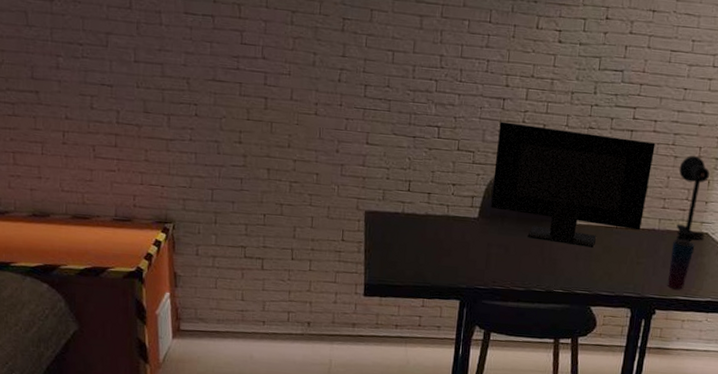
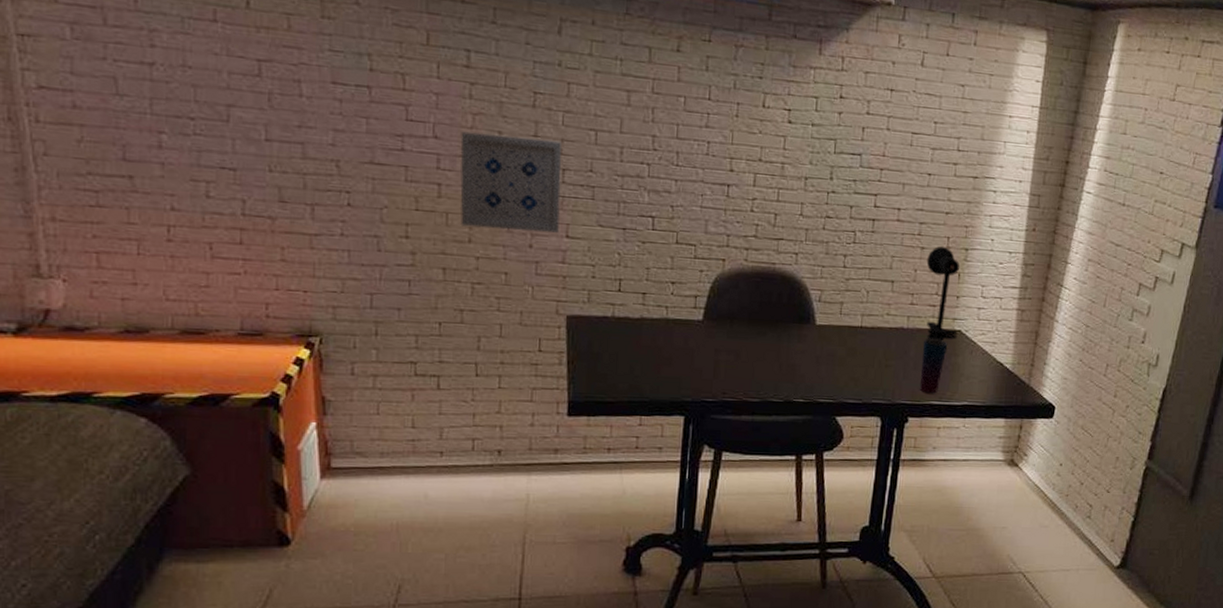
wall art: none [282,53,364,140] -> present [460,131,562,233]
computer monitor: present [491,121,656,248] -> none [717,210,900,350]

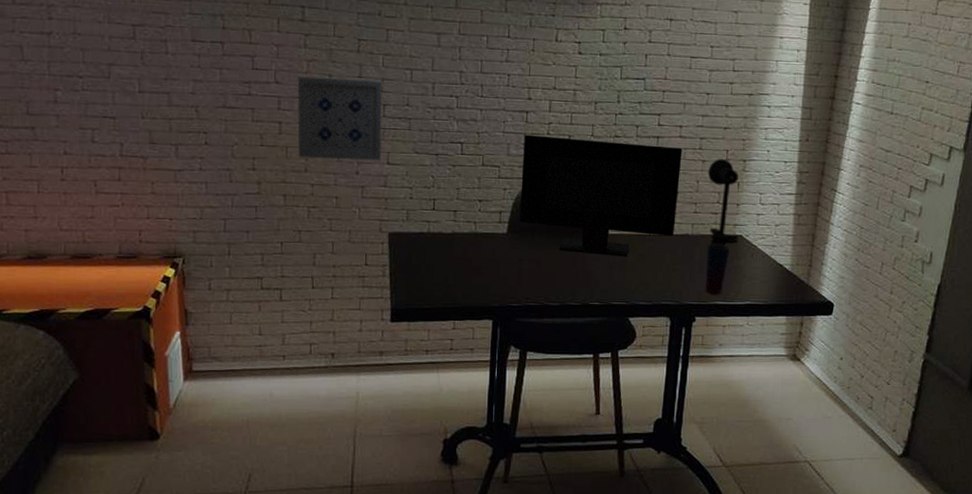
computer monitor: none [717,210,900,350] -> present [520,134,682,257]

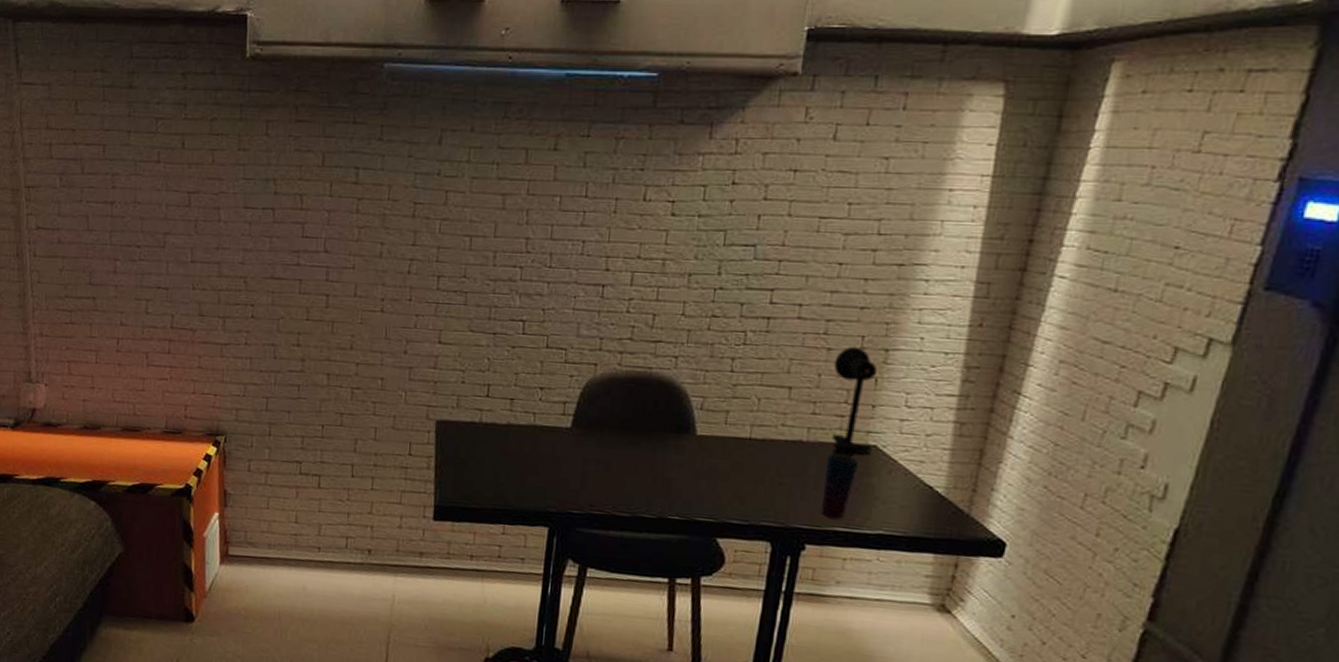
wall art: present [297,76,383,161] -> none [344,244,438,339]
computer monitor: present [520,134,682,257] -> none [587,312,801,464]

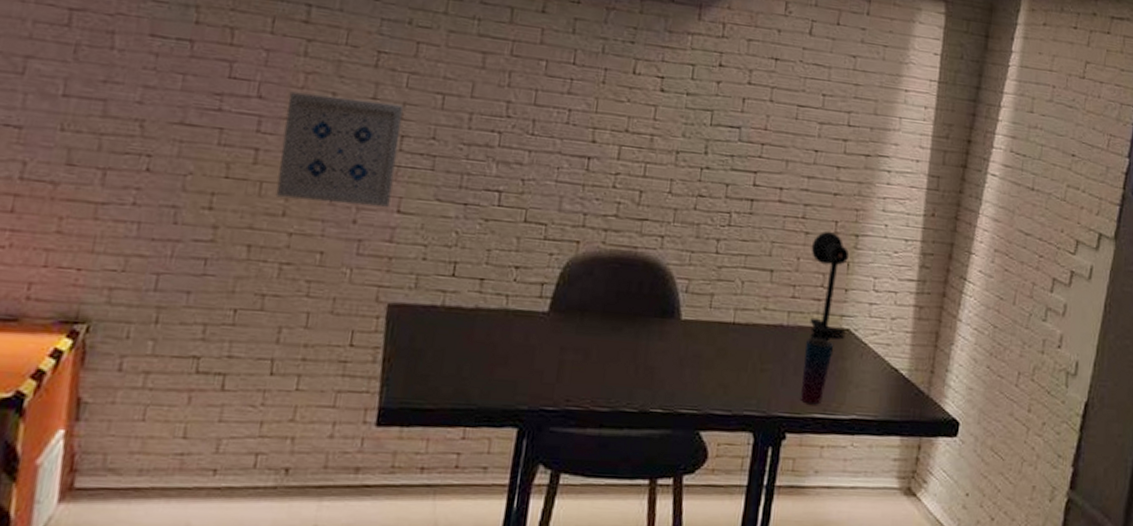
wall art: none [344,244,438,339] -> present [275,91,403,207]

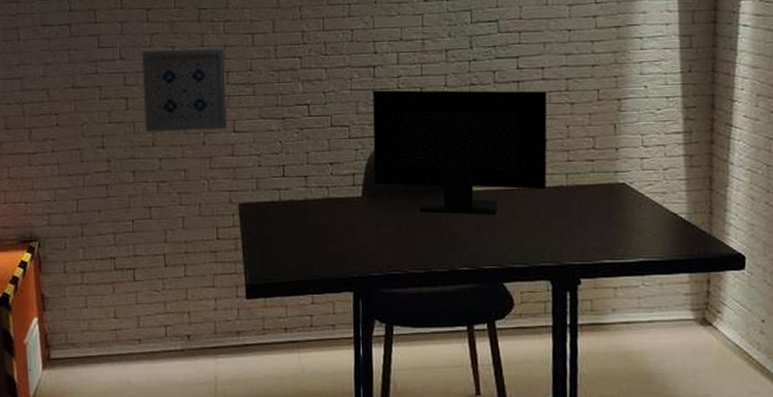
computer monitor: none [566,186,782,350] -> present [373,90,548,215]
cup: present [801,337,834,405] -> none [587,194,613,252]
desk lamp: present [810,231,850,342] -> none [578,100,622,196]

